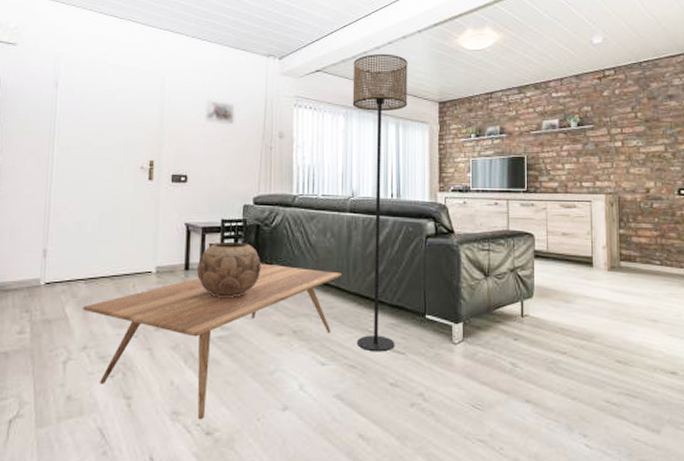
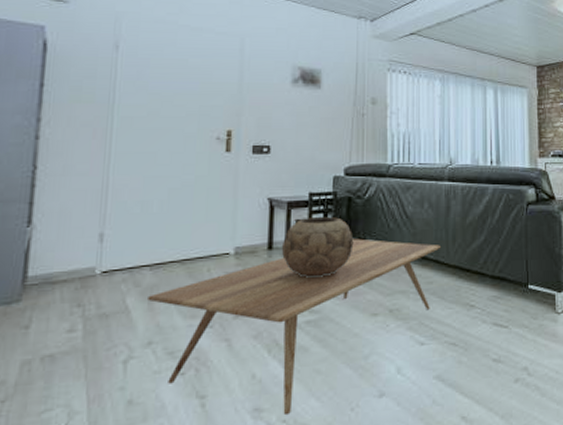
floor lamp: present [352,53,408,352] -> none [449,16,506,327]

